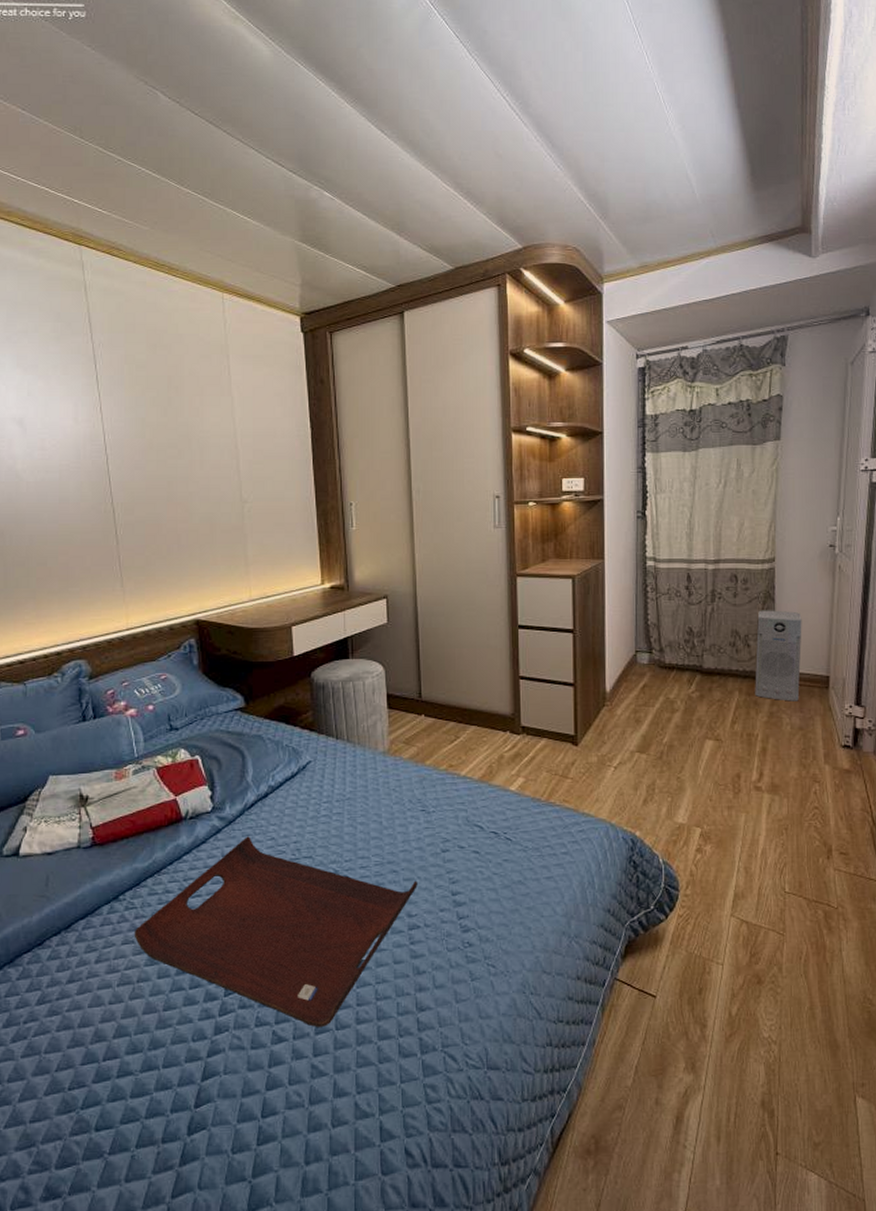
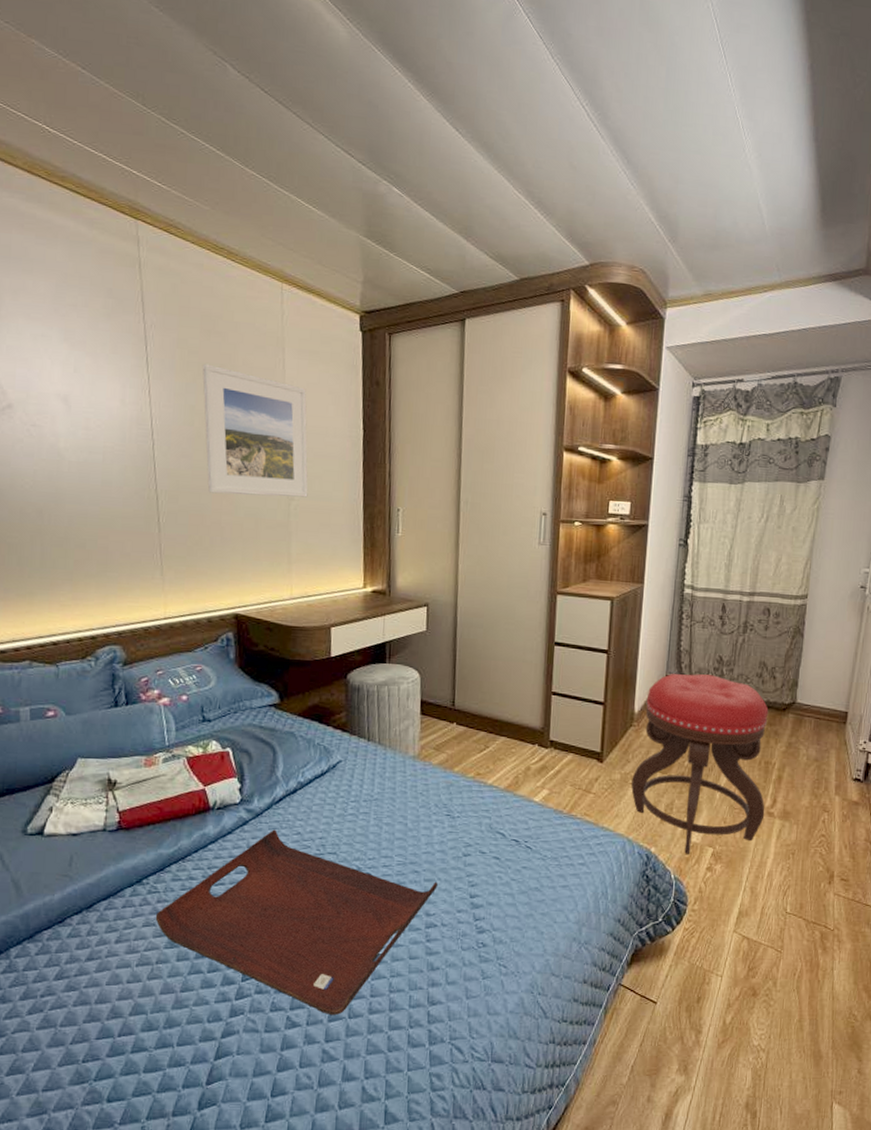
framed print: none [150,377,261,502] -> present [202,363,308,498]
stool: none [609,647,752,836] -> present [631,673,769,854]
air purifier: present [755,610,802,701] -> none [776,644,828,734]

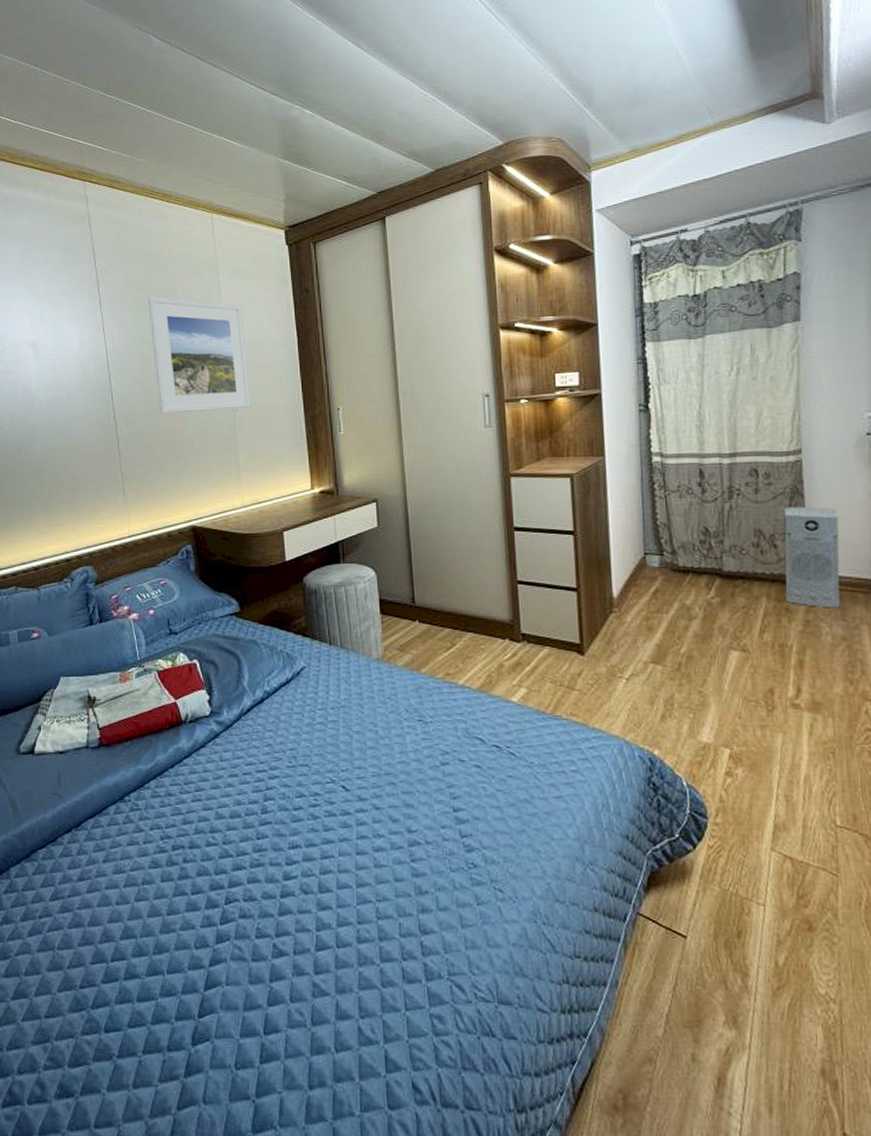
serving tray: present [155,829,438,1015] -> none [138,742,417,943]
stool: present [631,673,769,854] -> none [620,549,789,757]
air purifier: none [776,644,828,734] -> present [784,506,840,608]

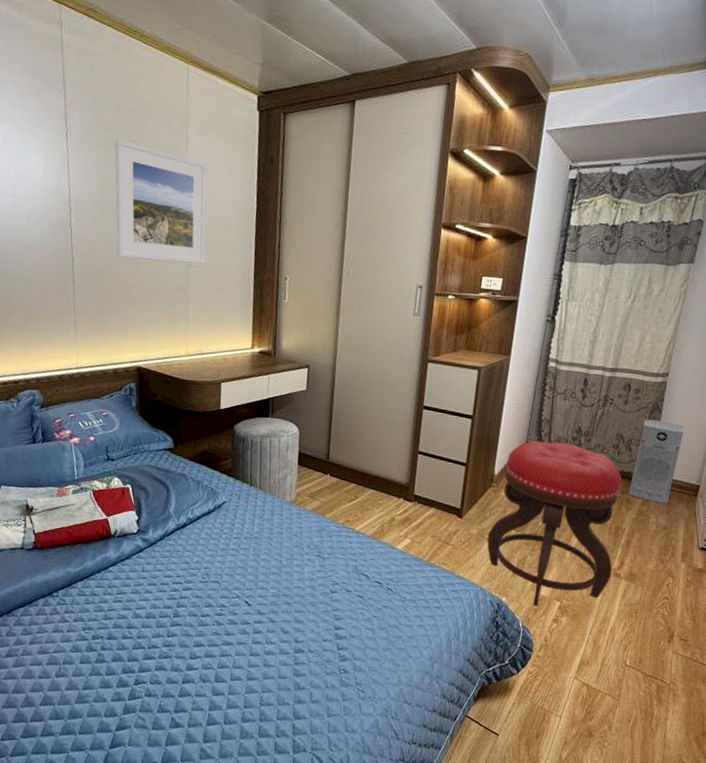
stool: none [620,549,789,757] -> present [487,440,623,606]

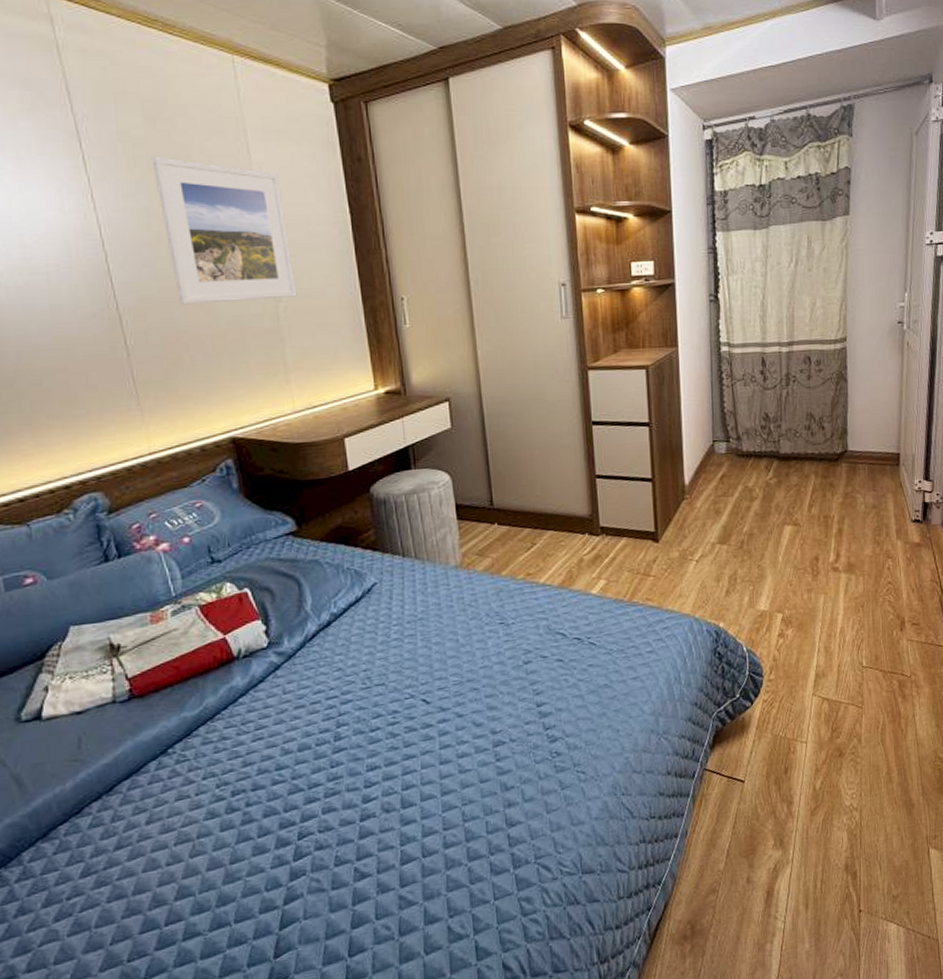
stool: present [487,440,623,606] -> none [691,434,830,624]
air purifier: present [629,419,684,504] -> none [830,390,874,481]

